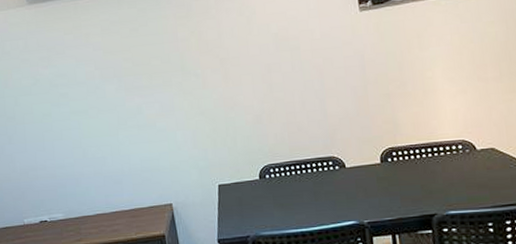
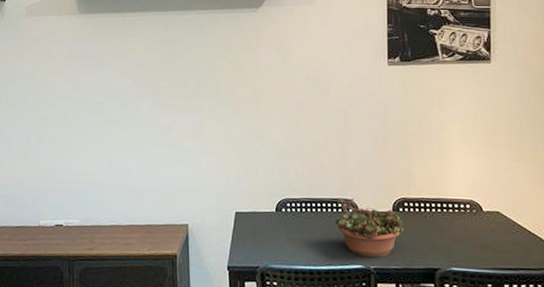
succulent planter: none [315,155,394,212] -> present [329,198,403,258]

